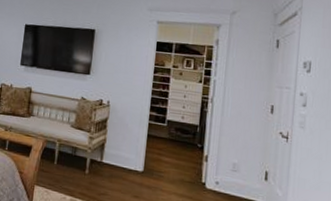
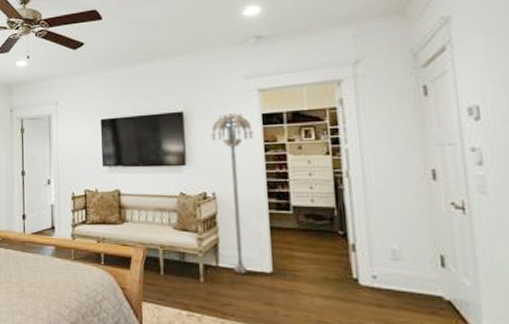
floor lamp: none [114,37,148,171] -> present [211,113,254,274]

